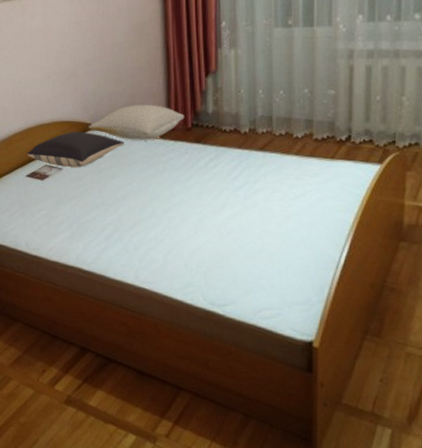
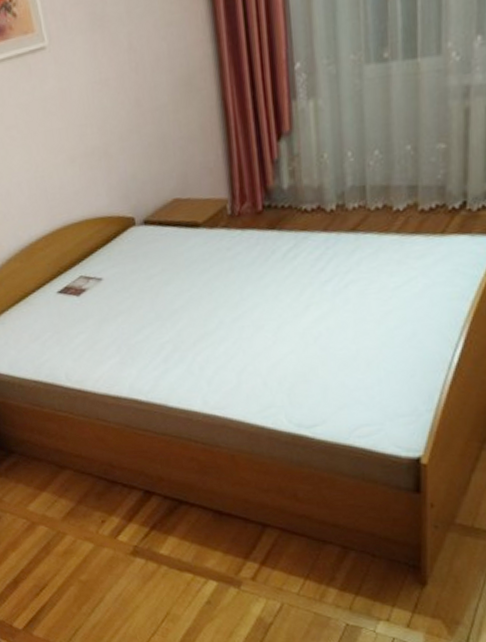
pillow: present [26,131,124,168] -> none [54,228,178,277]
pillow: present [88,104,185,140] -> none [129,184,253,234]

